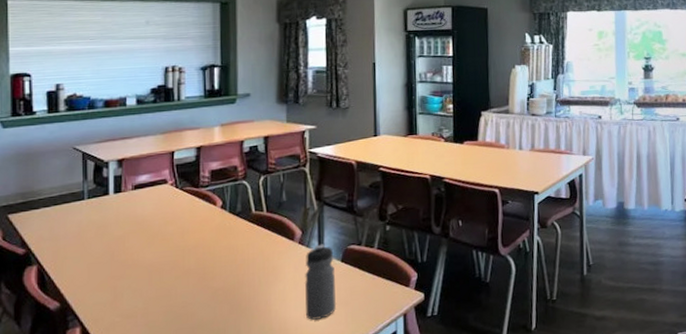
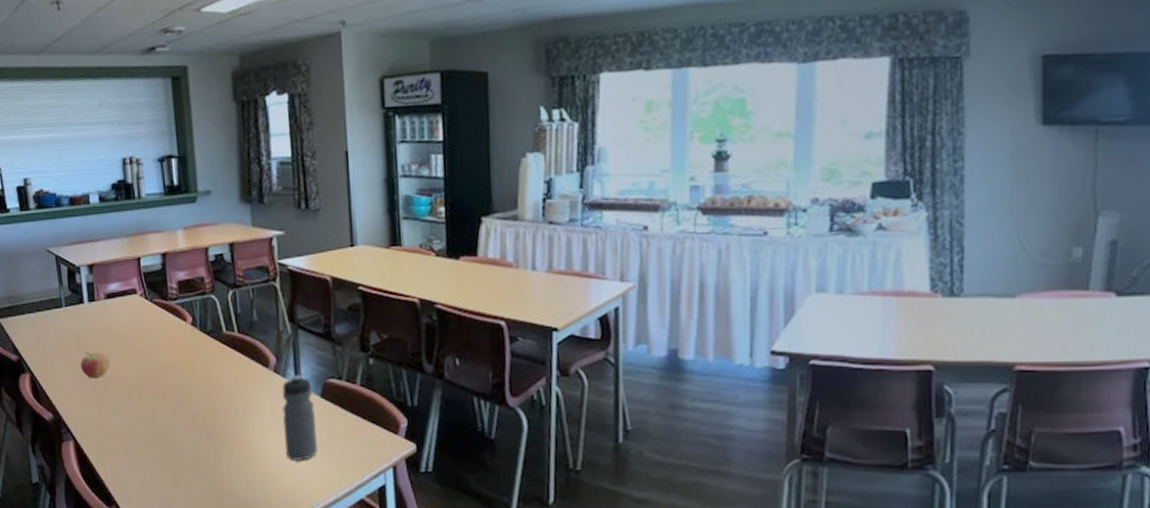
fruit: none [97,239,132,265] -> present [80,353,111,379]

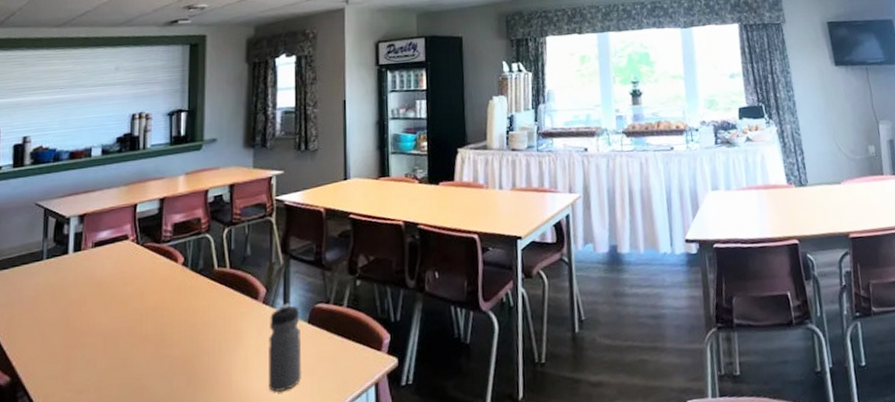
fruit: present [80,353,111,379] -> none [52,303,89,332]

